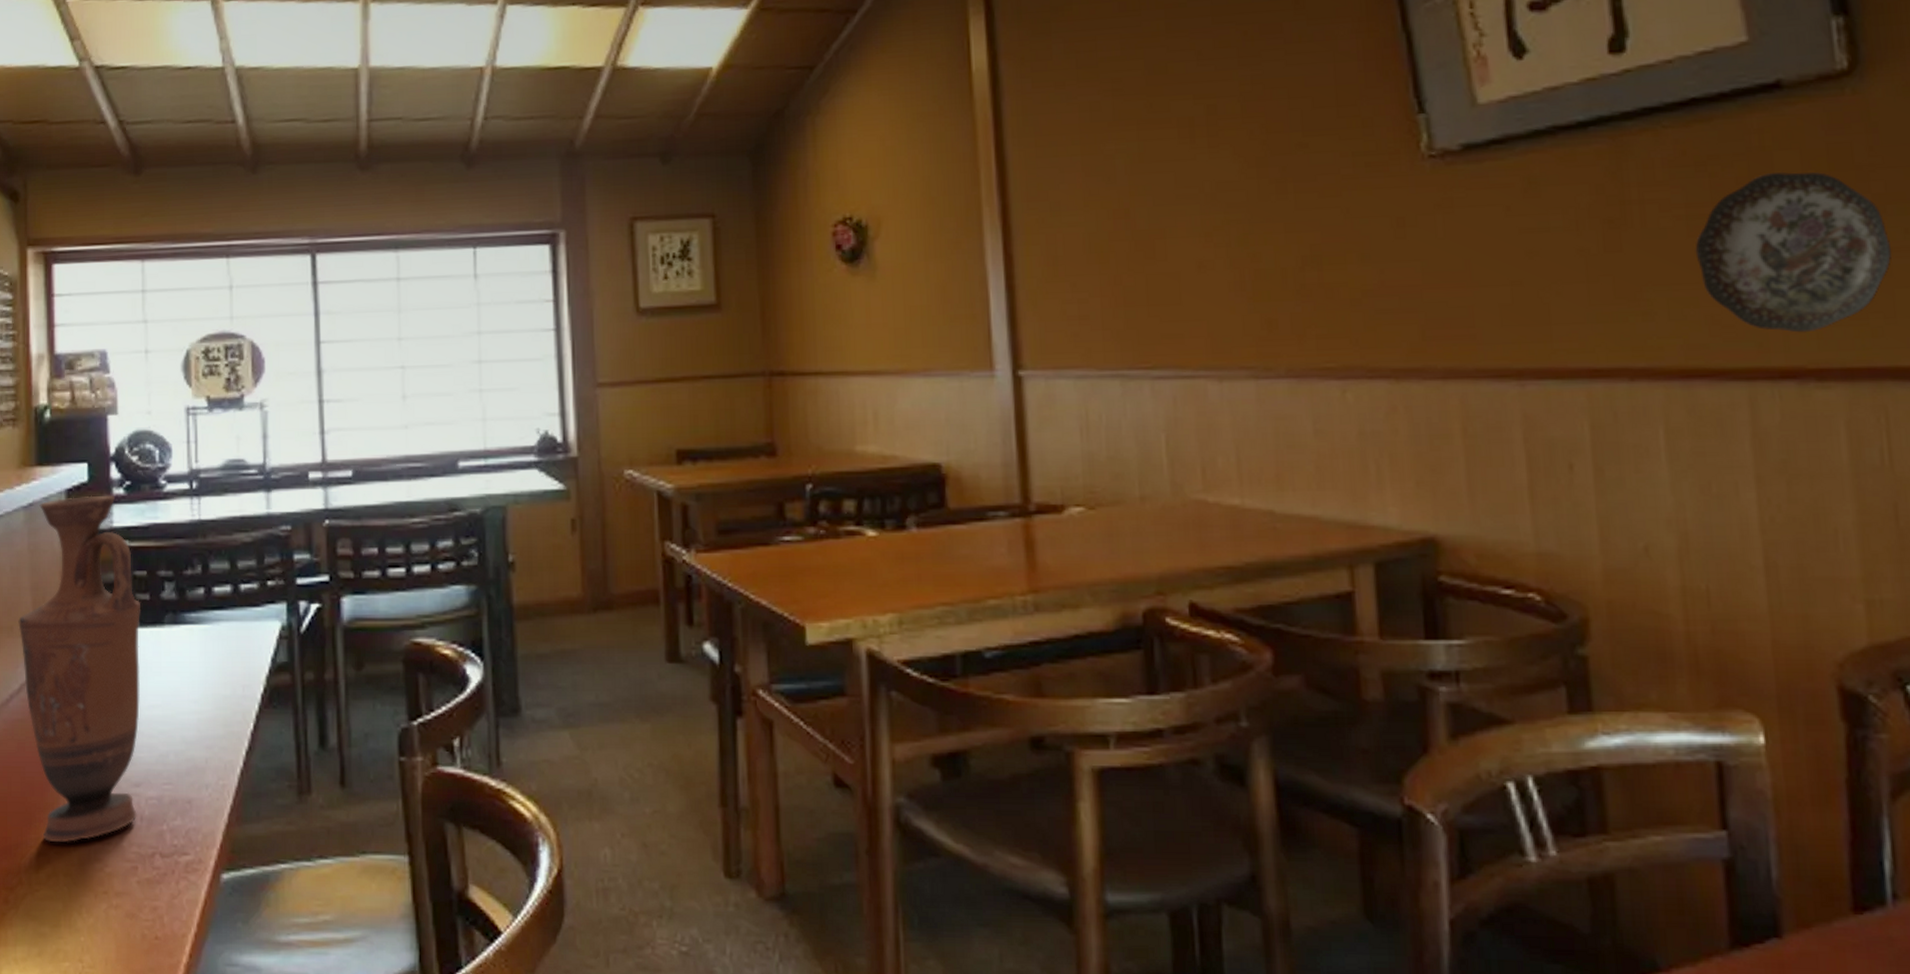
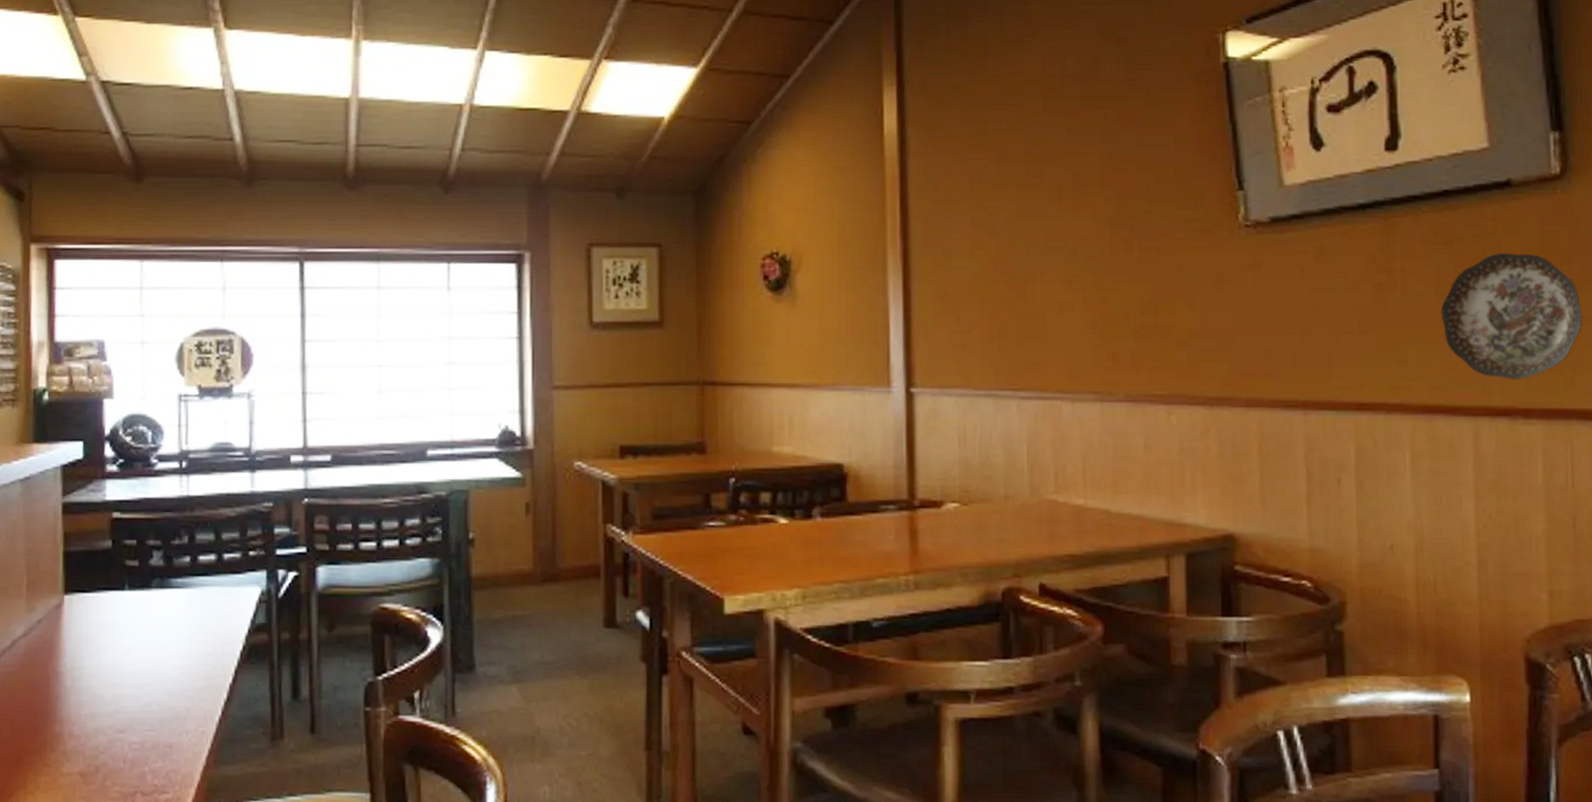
vase: present [18,495,140,842] -> none [12,471,130,782]

